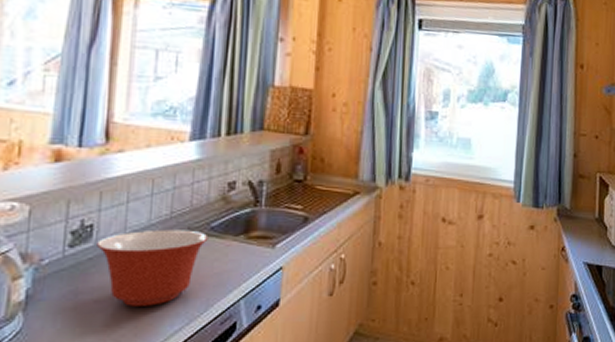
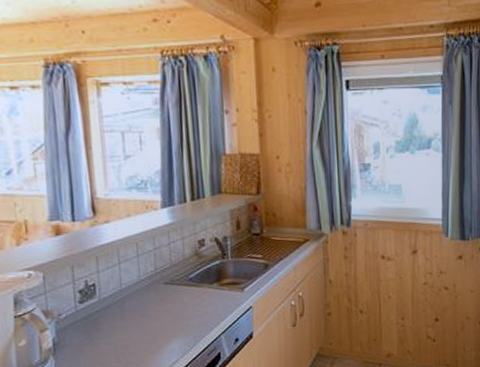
mixing bowl: present [97,229,209,306] -> none [100,282,189,346]

